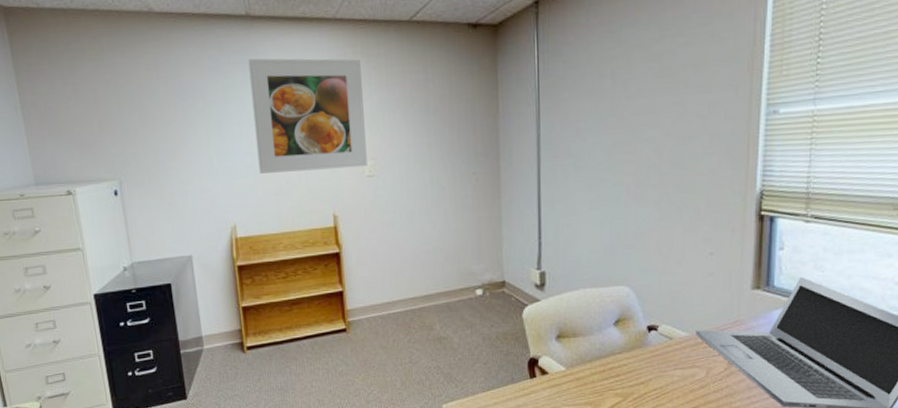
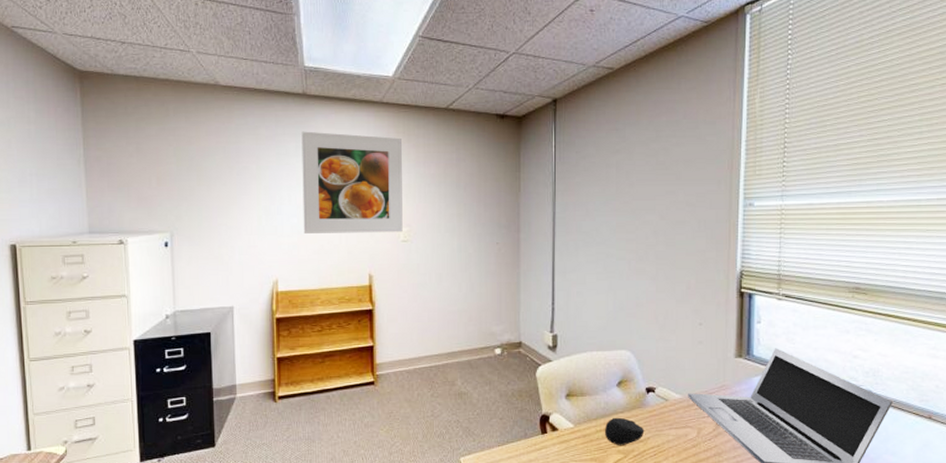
computer mouse: none [601,358,646,389] -> present [605,417,645,446]

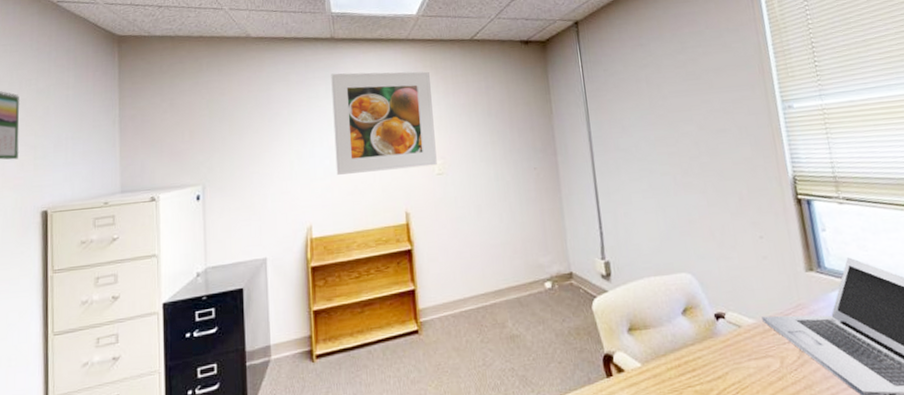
computer mouse: present [605,417,645,446] -> none [676,350,721,385]

